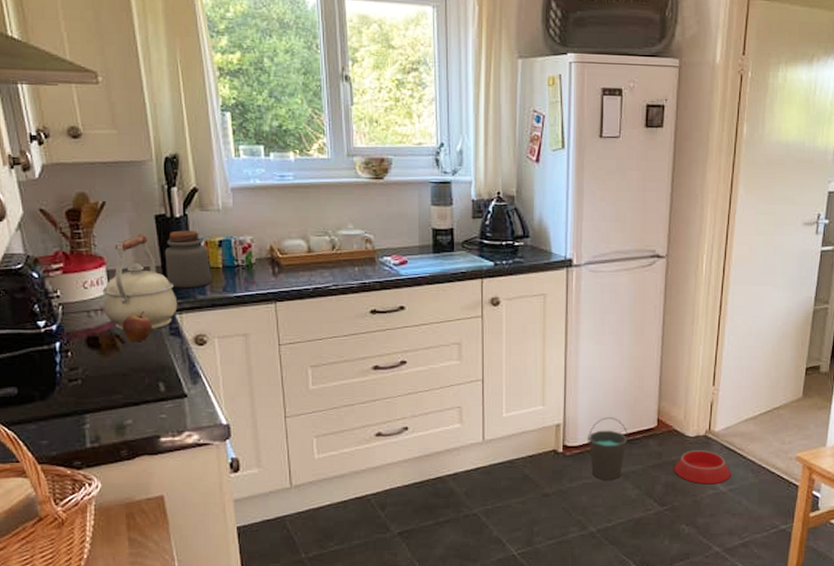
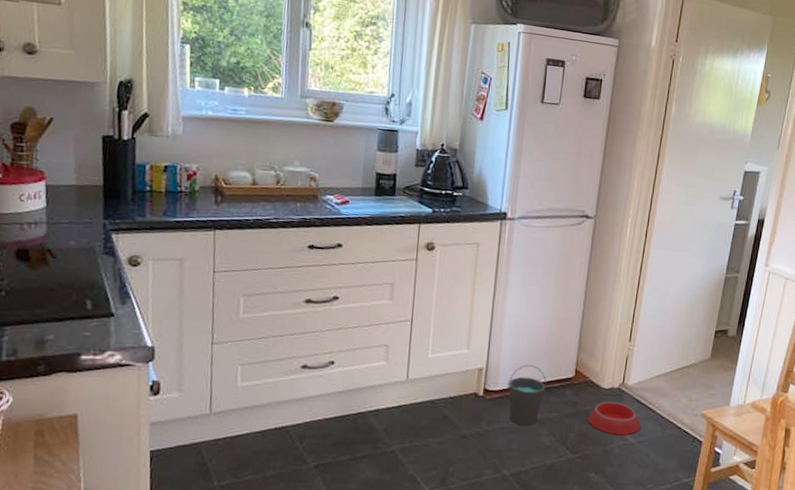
kettle: present [102,234,178,330] -> none [38,152,116,248]
fruit: present [122,311,153,342] -> none [54,228,87,258]
jar: present [164,230,213,289] -> none [106,152,154,210]

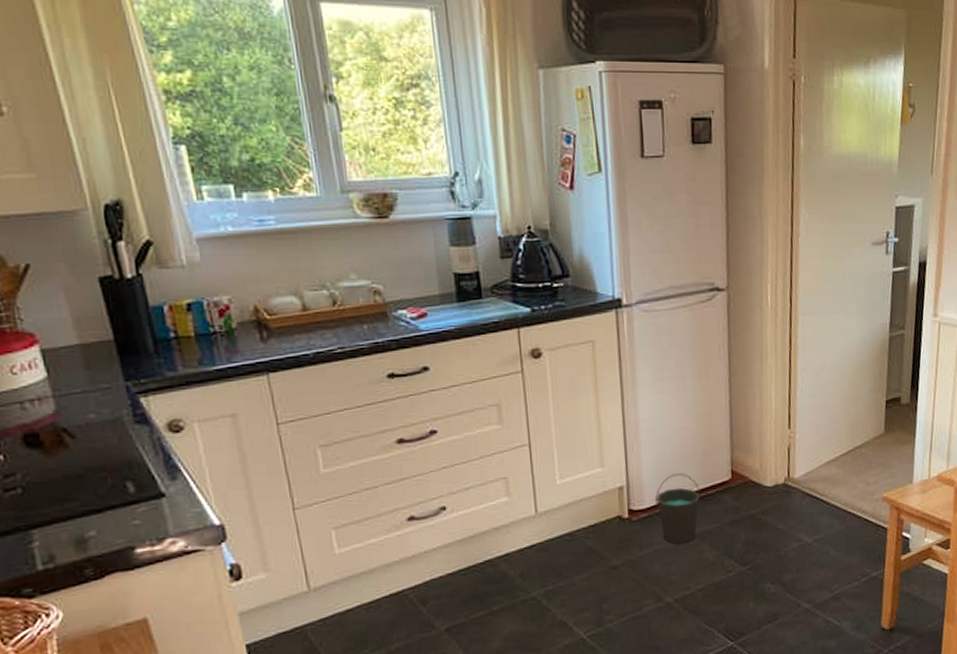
pet bowl: present [587,401,641,436] -> none [753,499,816,538]

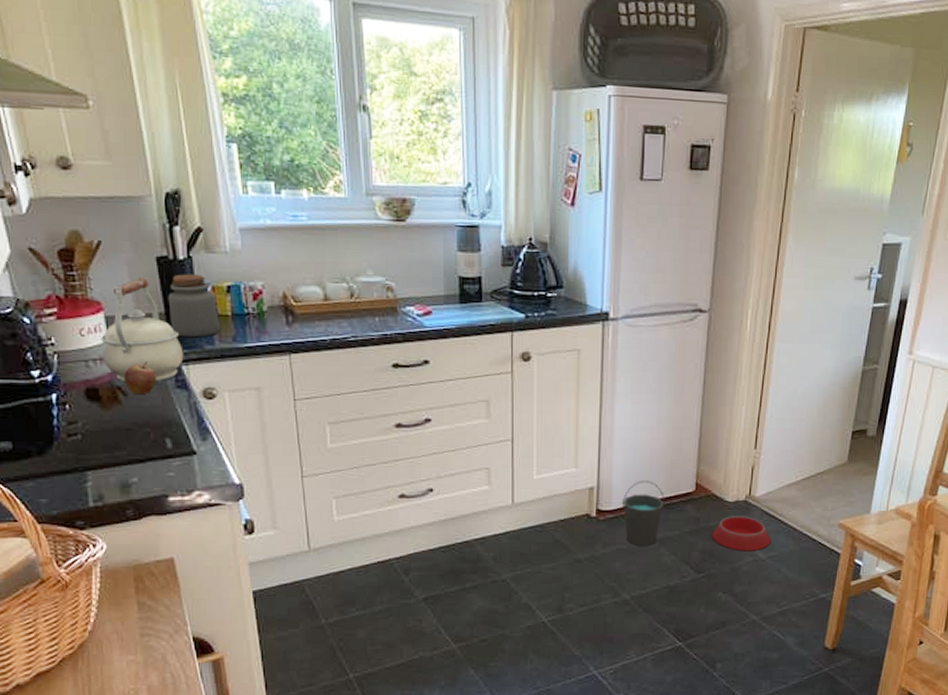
kettle: none [37,301,142,422] -> present [101,277,184,382]
fruit: none [68,397,111,436] -> present [123,362,157,395]
jar: none [116,293,183,366] -> present [167,274,221,338]
pet bowl: none [753,499,816,538] -> present [712,516,771,551]

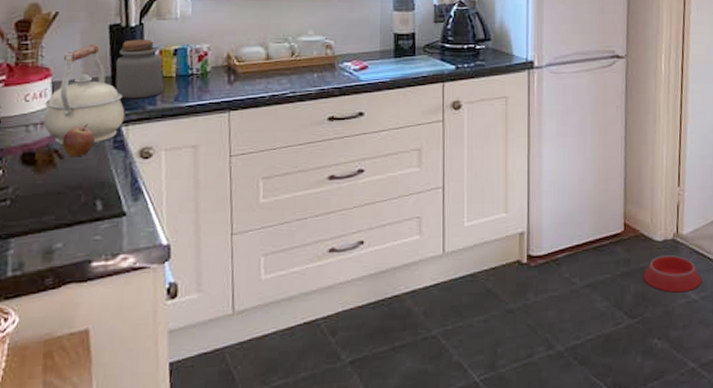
bucket: present [622,481,666,546] -> none [553,223,596,292]

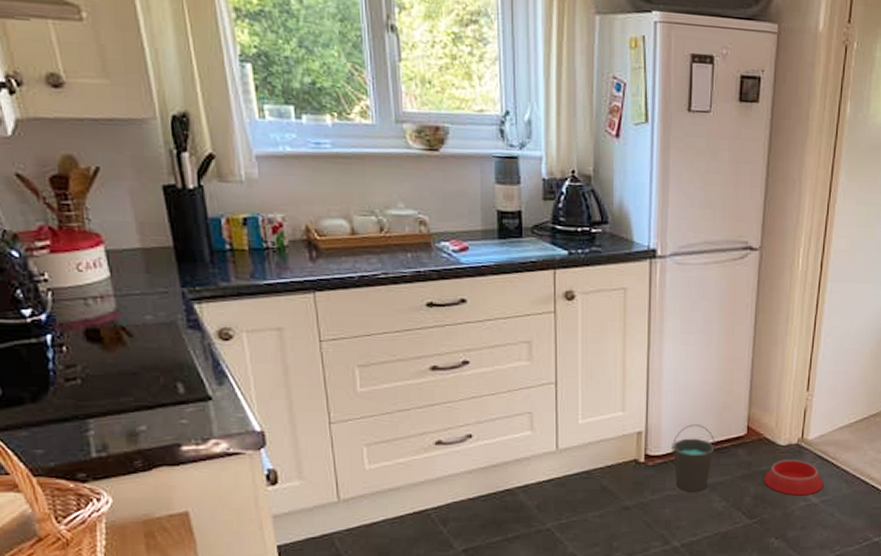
kettle: present [44,44,125,145] -> none [101,207,196,322]
fruit: present [61,124,96,157] -> none [127,300,167,336]
jar: present [115,39,165,99] -> none [176,204,237,274]
bucket: none [553,223,596,292] -> present [672,424,716,492]

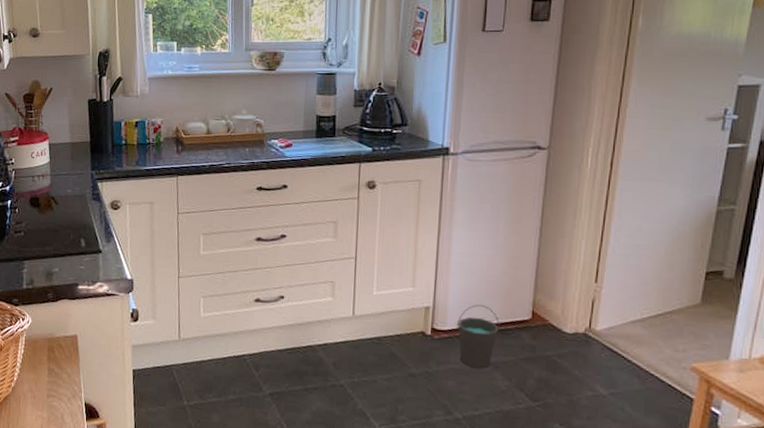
pet bowl: present [764,460,824,496] -> none [548,347,613,386]

